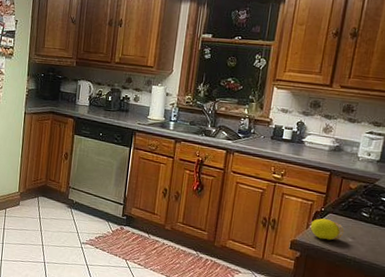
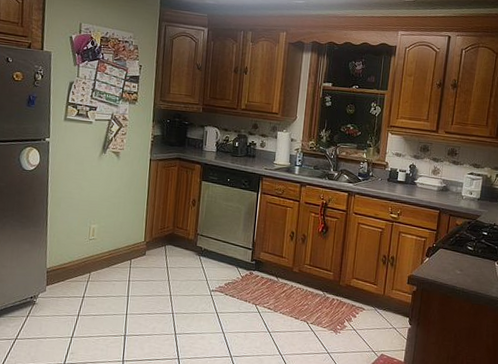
fruit: present [310,218,344,241] -> none [424,253,453,274]

